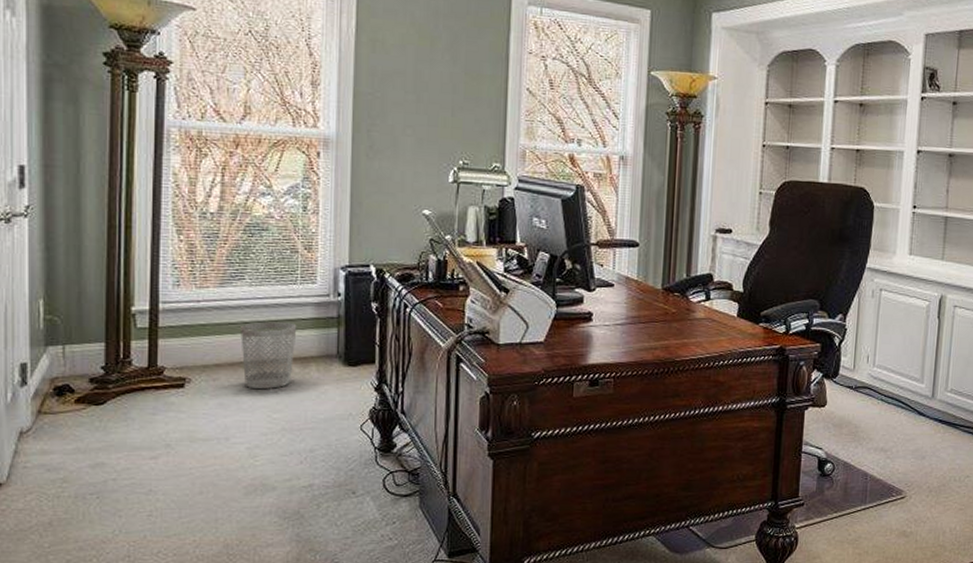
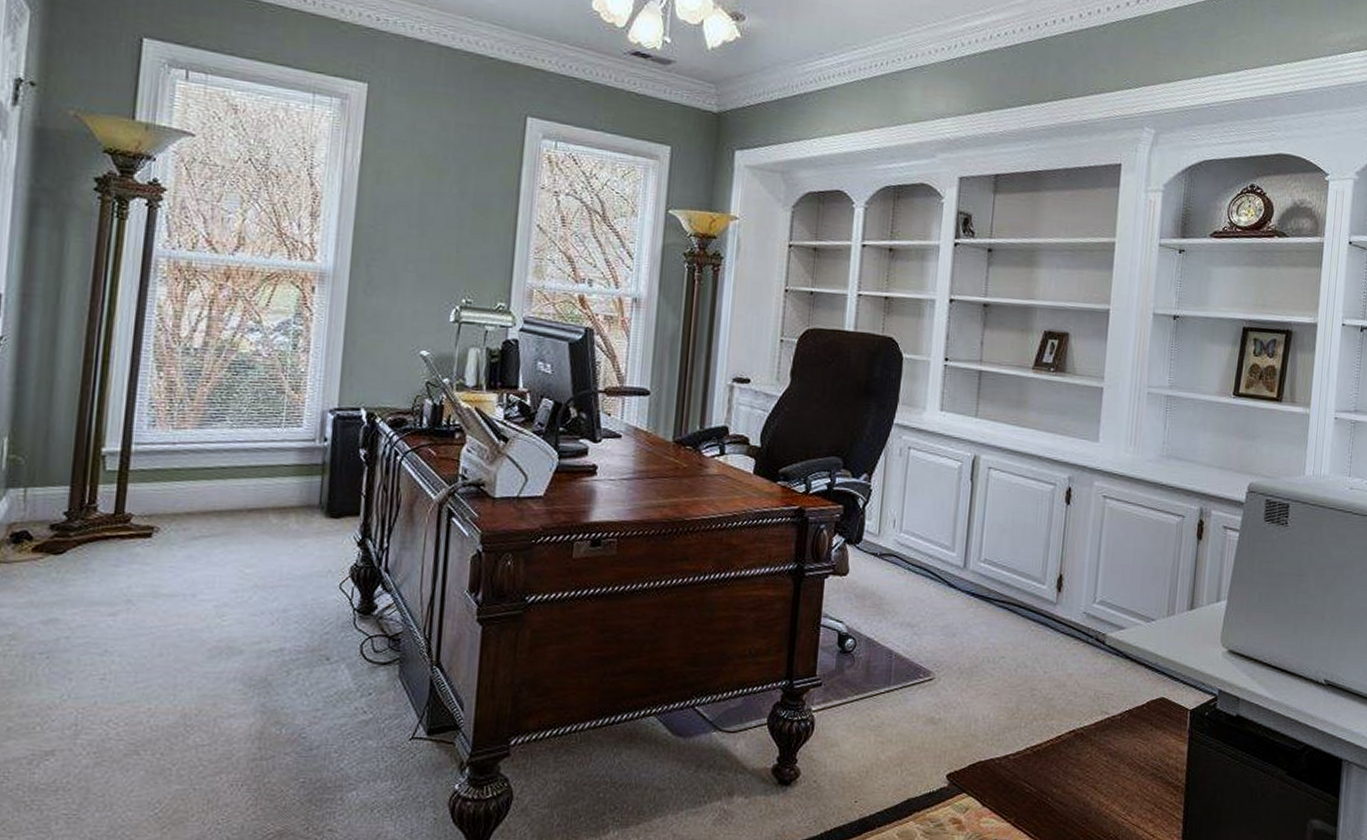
wastebasket: present [240,321,297,390] -> none [216,467,278,542]

